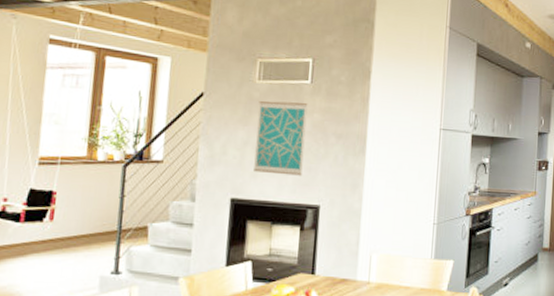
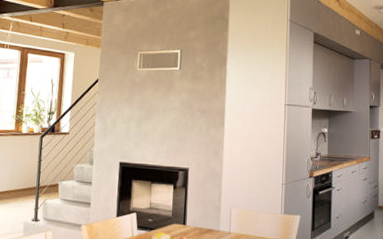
wall art: present [254,100,308,176] -> none [137,84,178,144]

